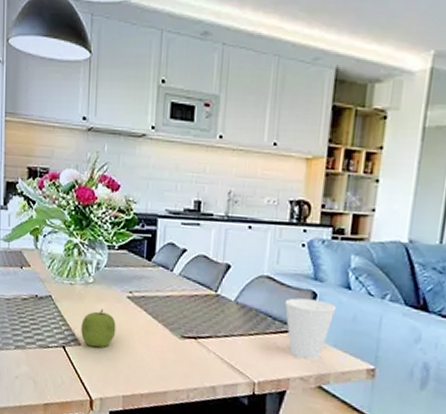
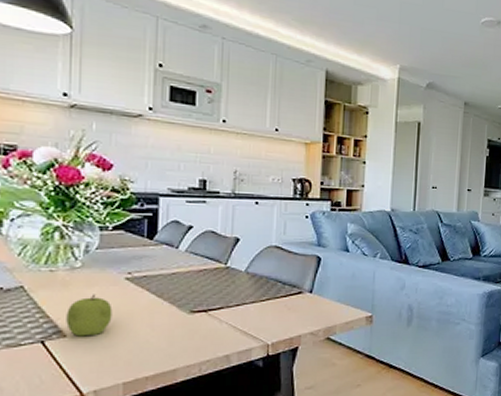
cup: present [284,298,337,360] -> none [292,263,338,316]

